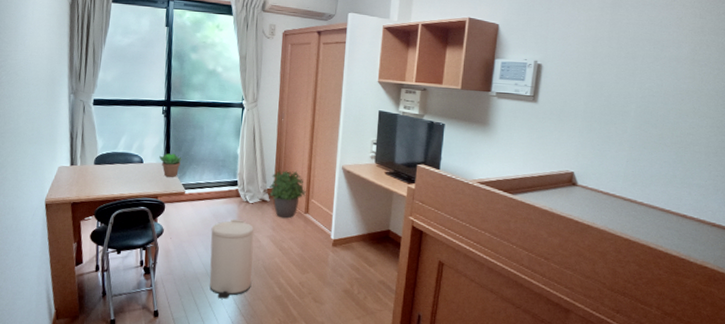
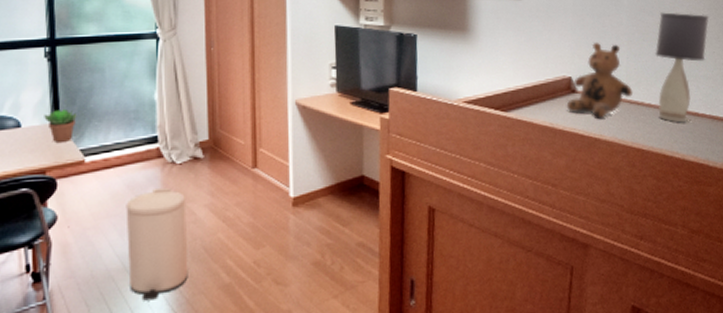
potted plant: present [269,170,306,218] -> none [201,113,252,179]
teddy bear: none [566,145,628,210] -> present [566,42,634,119]
table lamp: none [649,125,710,222] -> present [655,12,709,123]

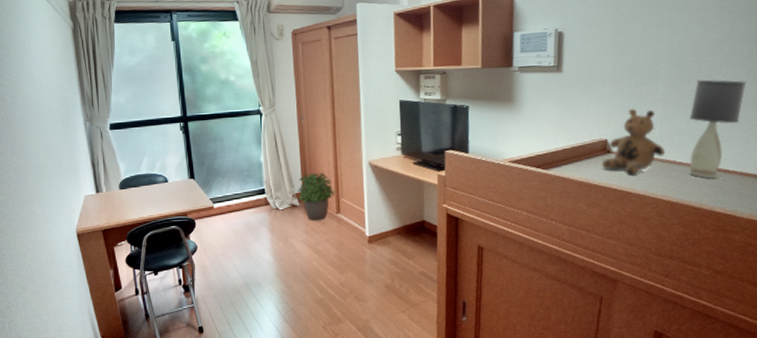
succulent plant: present [44,109,77,142] -> none [183,169,206,193]
pedal bin: present [125,188,188,301] -> none [244,228,292,308]
potted plant: none [201,113,252,179] -> present [297,171,335,221]

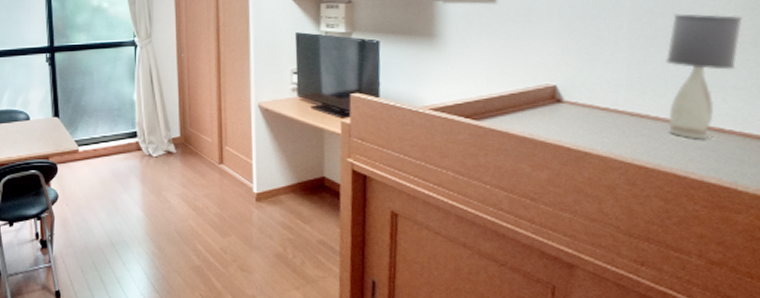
potted plant: present [297,171,335,221] -> none [173,113,218,172]
teddy bear: present [601,108,666,175] -> none [549,47,636,131]

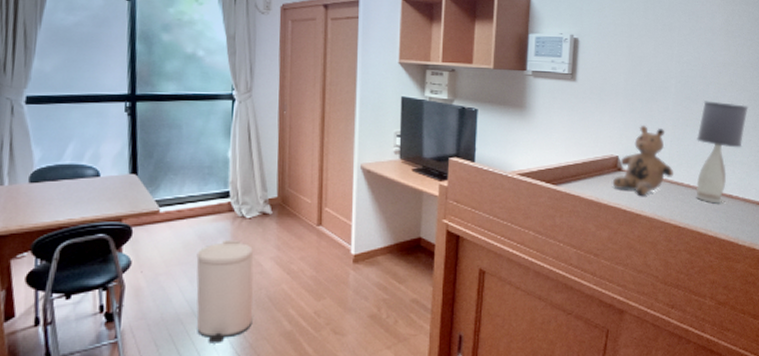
pedal bin: none [112,177,164,273] -> present [196,240,254,344]
teddy bear: none [549,47,636,131] -> present [612,125,674,196]

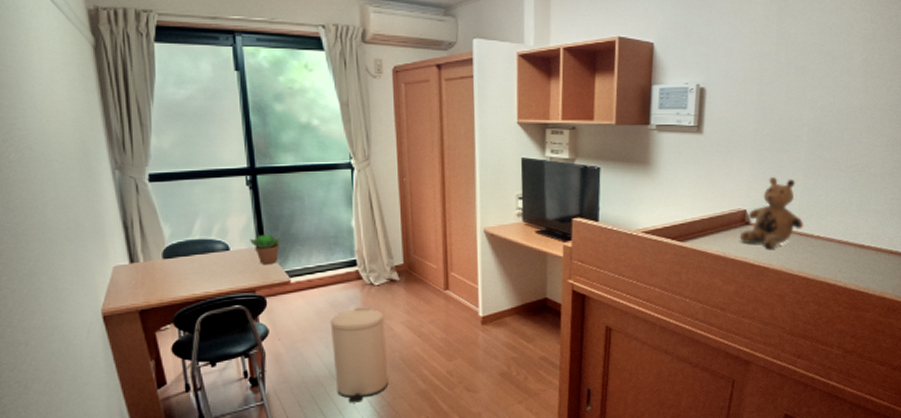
succulent plant: none [122,162,154,192] -> present [250,234,281,264]
table lamp: present [695,101,748,204] -> none [826,148,885,254]

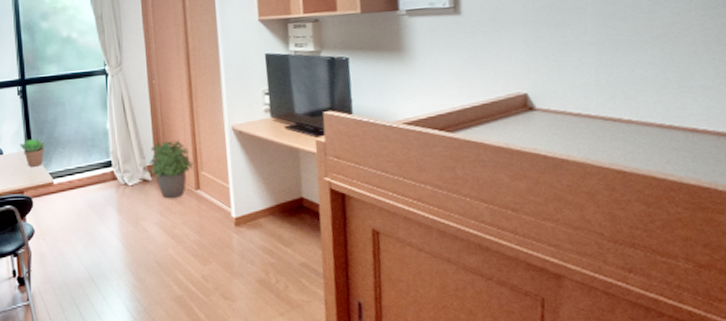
pedal bin: present [330,307,389,403] -> none [88,207,144,307]
potted plant: none [396,240,443,299] -> present [148,139,194,199]
teddy bear: present [739,176,804,249] -> none [523,54,608,138]

